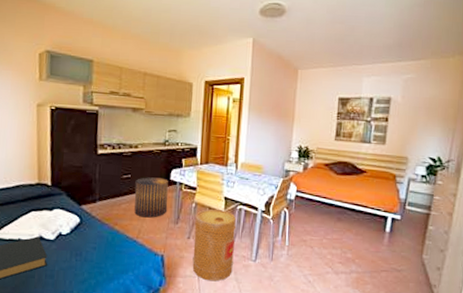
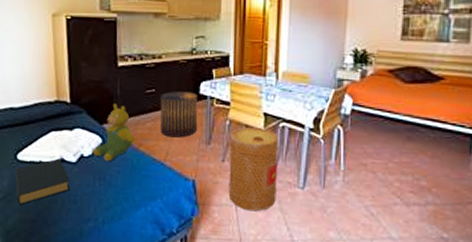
teddy bear: none [70,187,111,240] -> present [92,104,135,162]

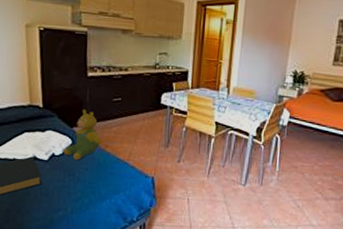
stool: present [160,91,198,138] -> none [125,100,159,141]
basket: present [228,126,279,212] -> none [182,133,227,204]

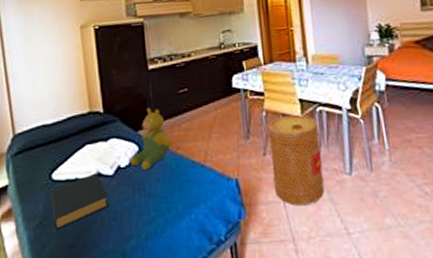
basket: none [182,133,227,204] -> present [268,114,325,206]

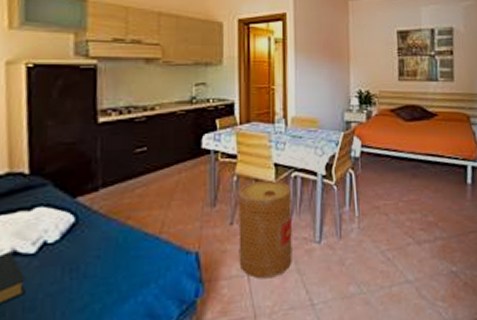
teddy bear: present [129,108,172,171] -> none [61,169,121,246]

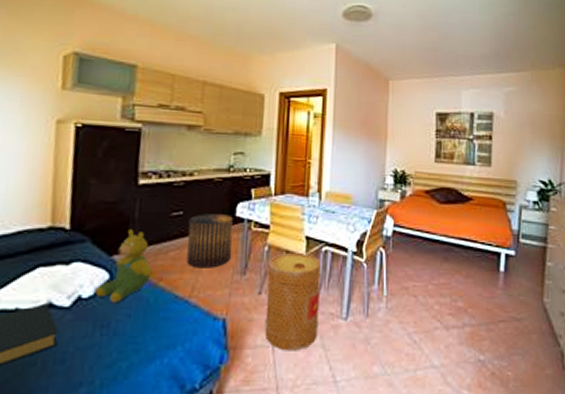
teddy bear: none [61,169,121,246] -> present [94,229,154,304]
stool: none [153,147,200,204] -> present [187,214,233,268]

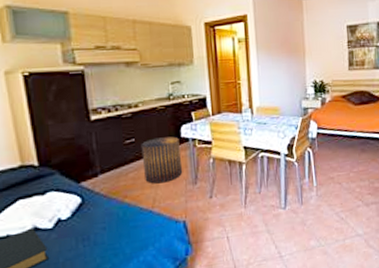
teddy bear: present [94,229,154,304] -> none [71,159,118,221]
basket: present [264,252,322,351] -> none [215,160,263,239]

